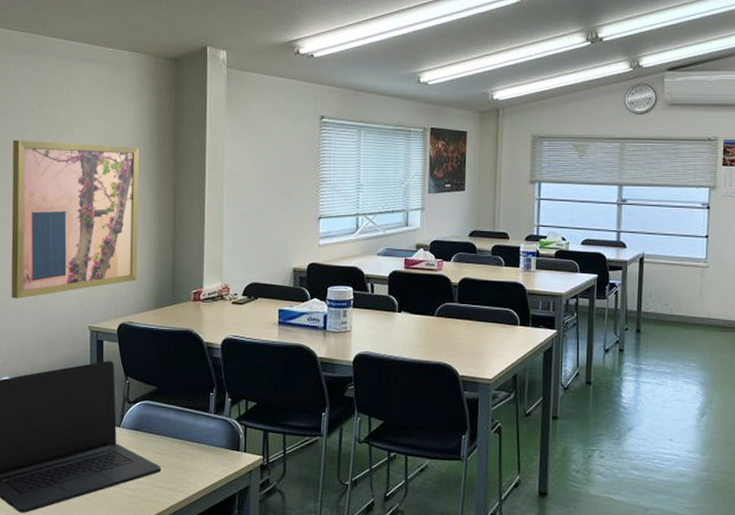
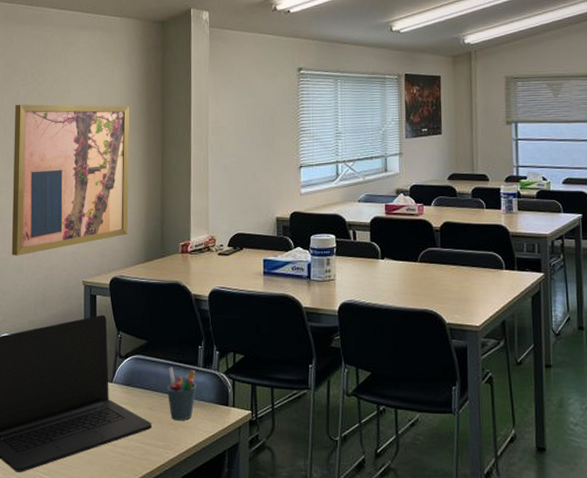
pen holder: none [176,413,208,465] -> present [166,367,197,421]

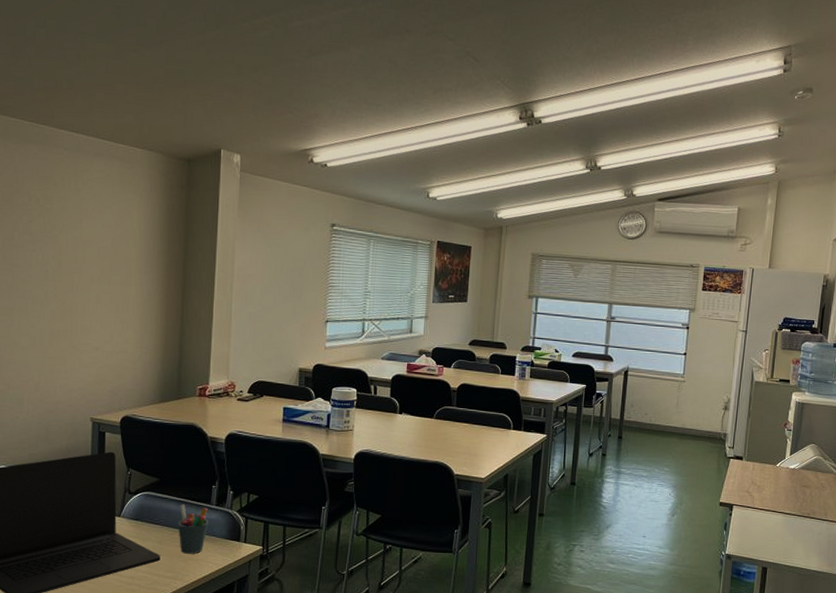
wall art: present [11,104,130,256] -> none [10,229,149,388]

